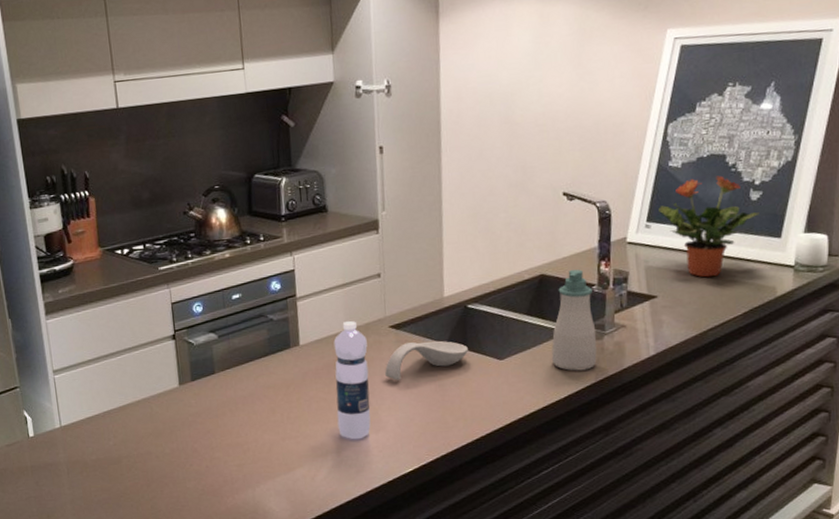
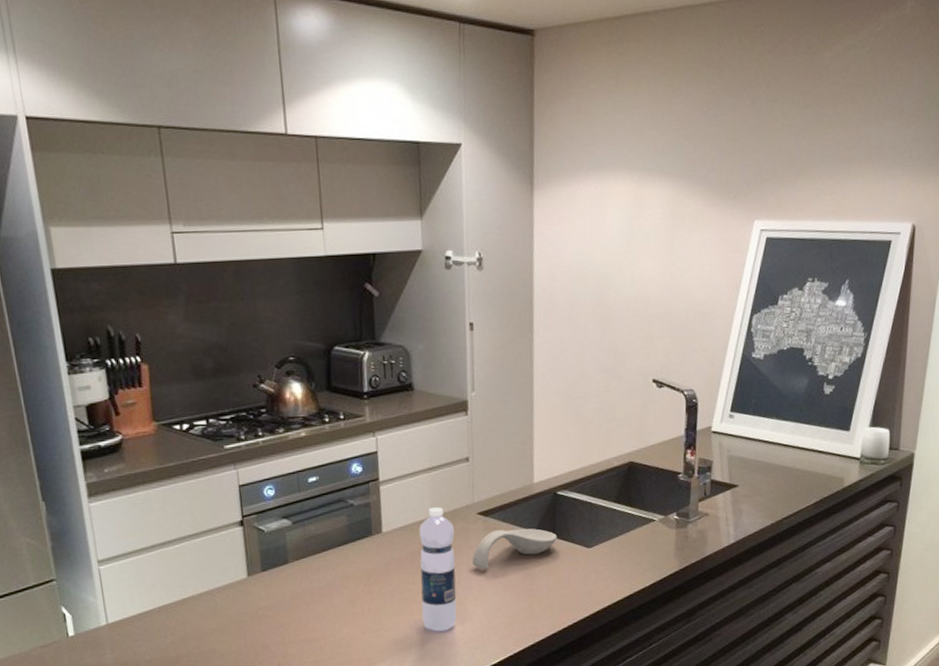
soap bottle: present [551,269,597,371] -> none [638,457,681,559]
potted plant: present [658,176,759,278] -> none [742,369,831,468]

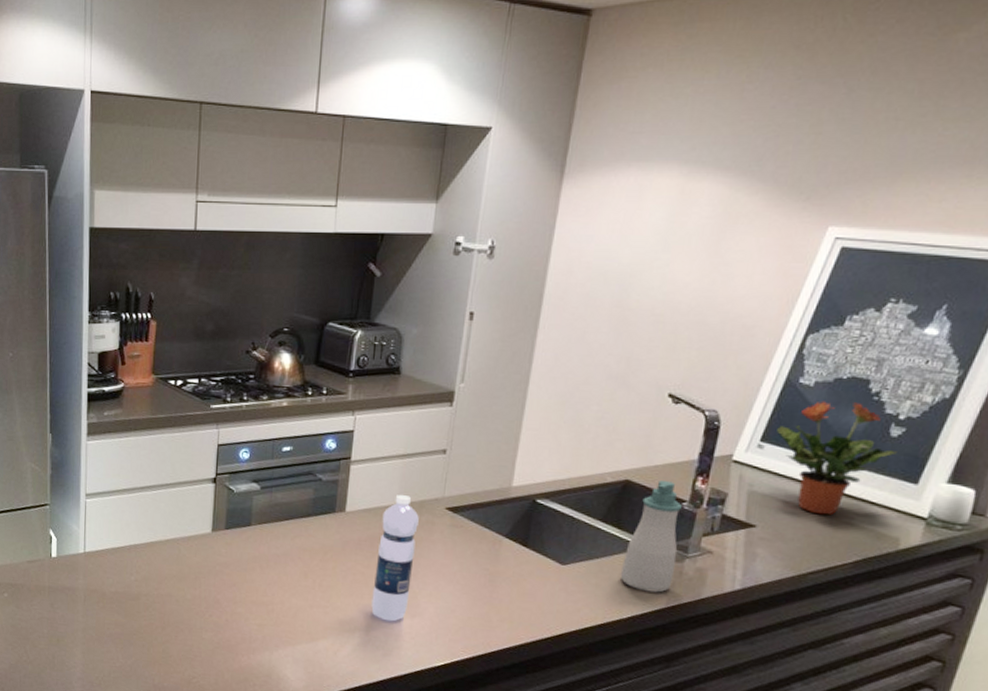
spoon rest: present [472,528,557,570] -> none [432,529,529,567]
soap bottle: none [638,457,681,559] -> present [620,481,682,593]
potted plant: none [742,369,831,468] -> present [777,401,897,516]

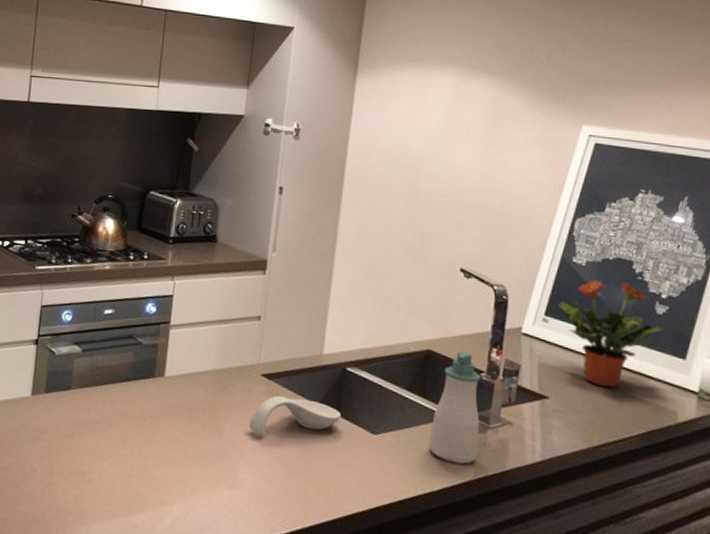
water bottle: present [371,495,419,622] -> none [190,360,236,493]
spoon rest: none [432,529,529,567] -> present [249,396,341,436]

